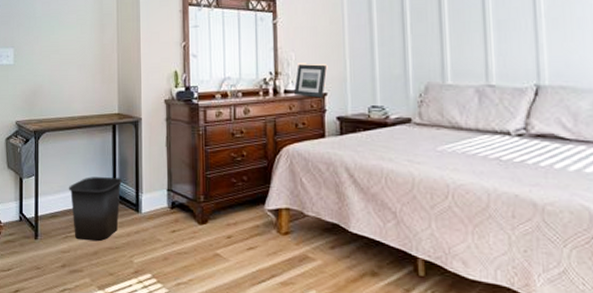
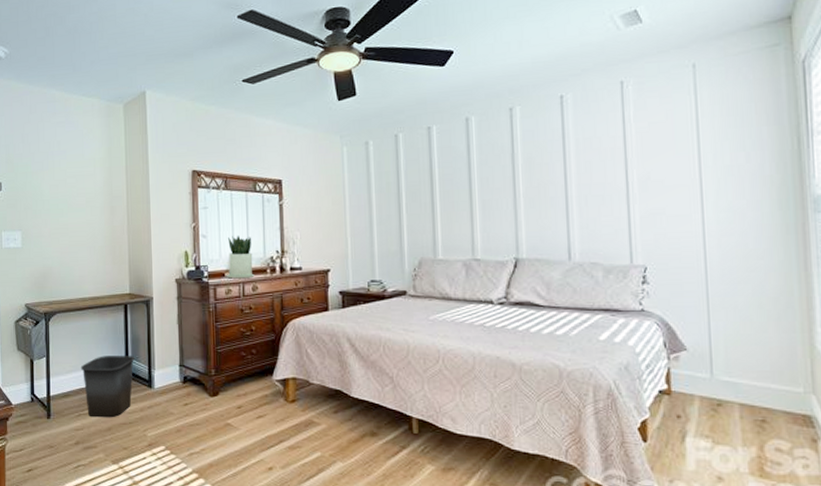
planter: none [216,56,247,101] -> present [226,236,255,279]
picture frame: present [294,64,327,98] -> none [300,242,330,274]

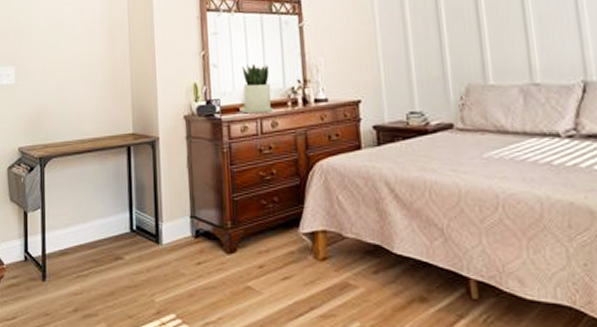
waste bin: present [80,356,135,418] -> none [79,206,140,280]

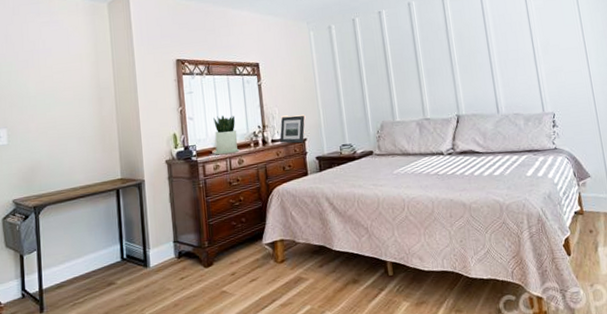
picture frame: none [325,69,359,106] -> present [280,115,305,144]

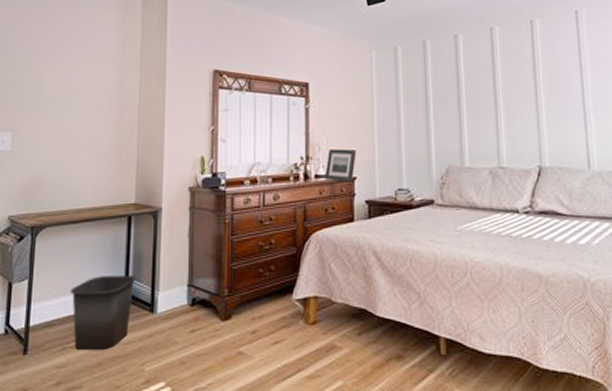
waste bin: none [73,238,130,305] -> present [69,275,137,351]
planter: present [213,116,240,156] -> none [245,141,277,187]

